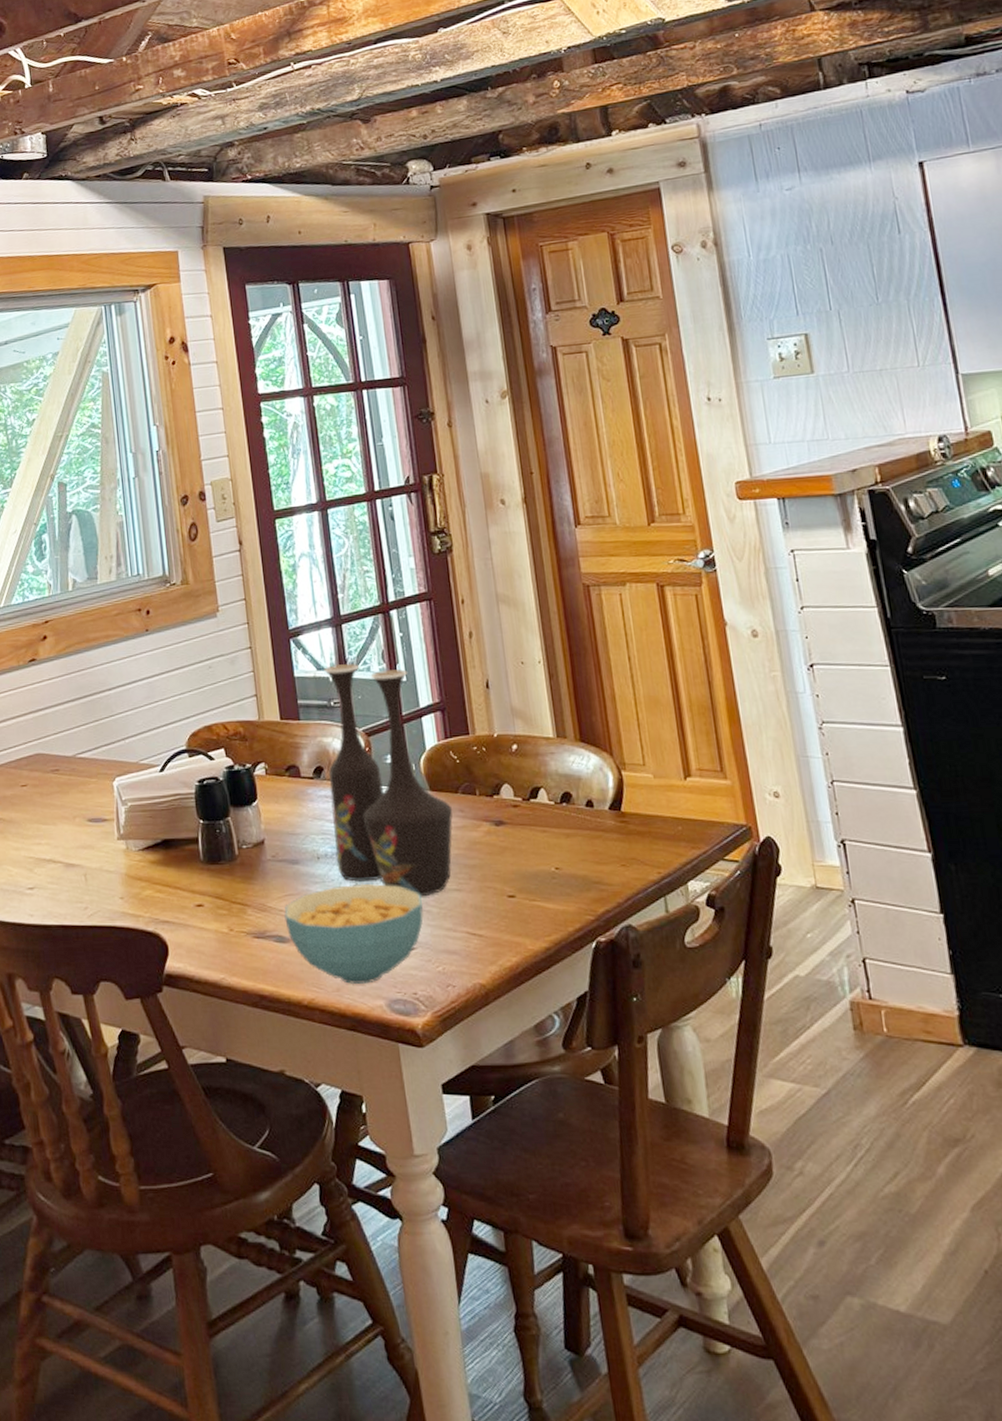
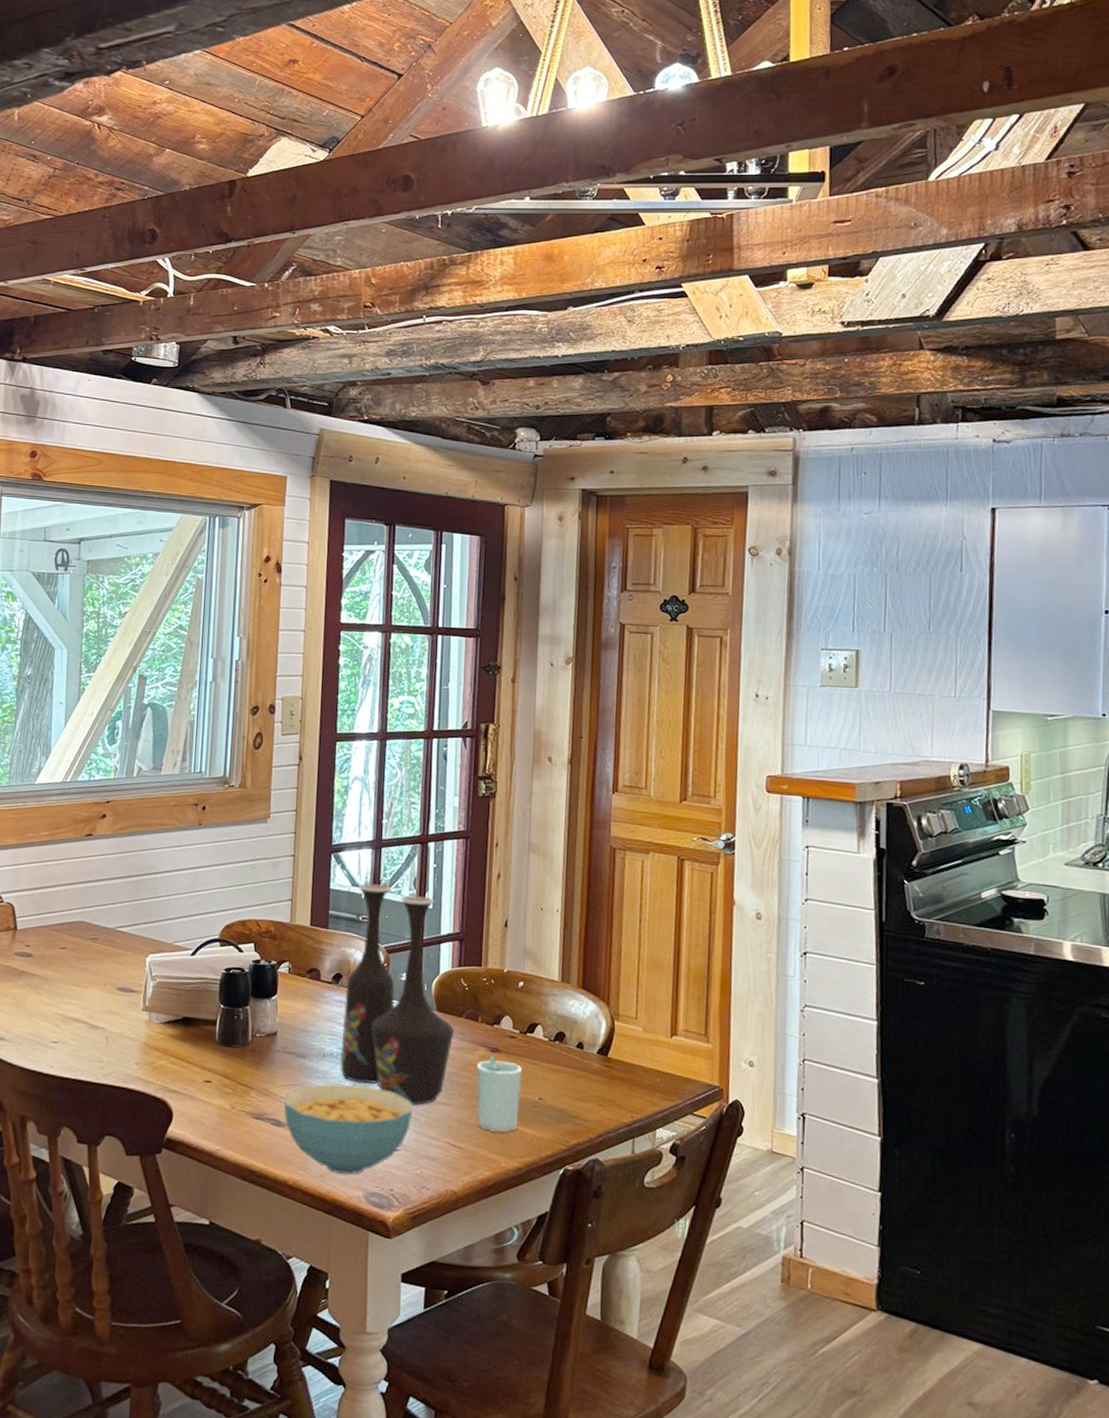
cup: none [483,831,538,913] -> present [476,1056,522,1133]

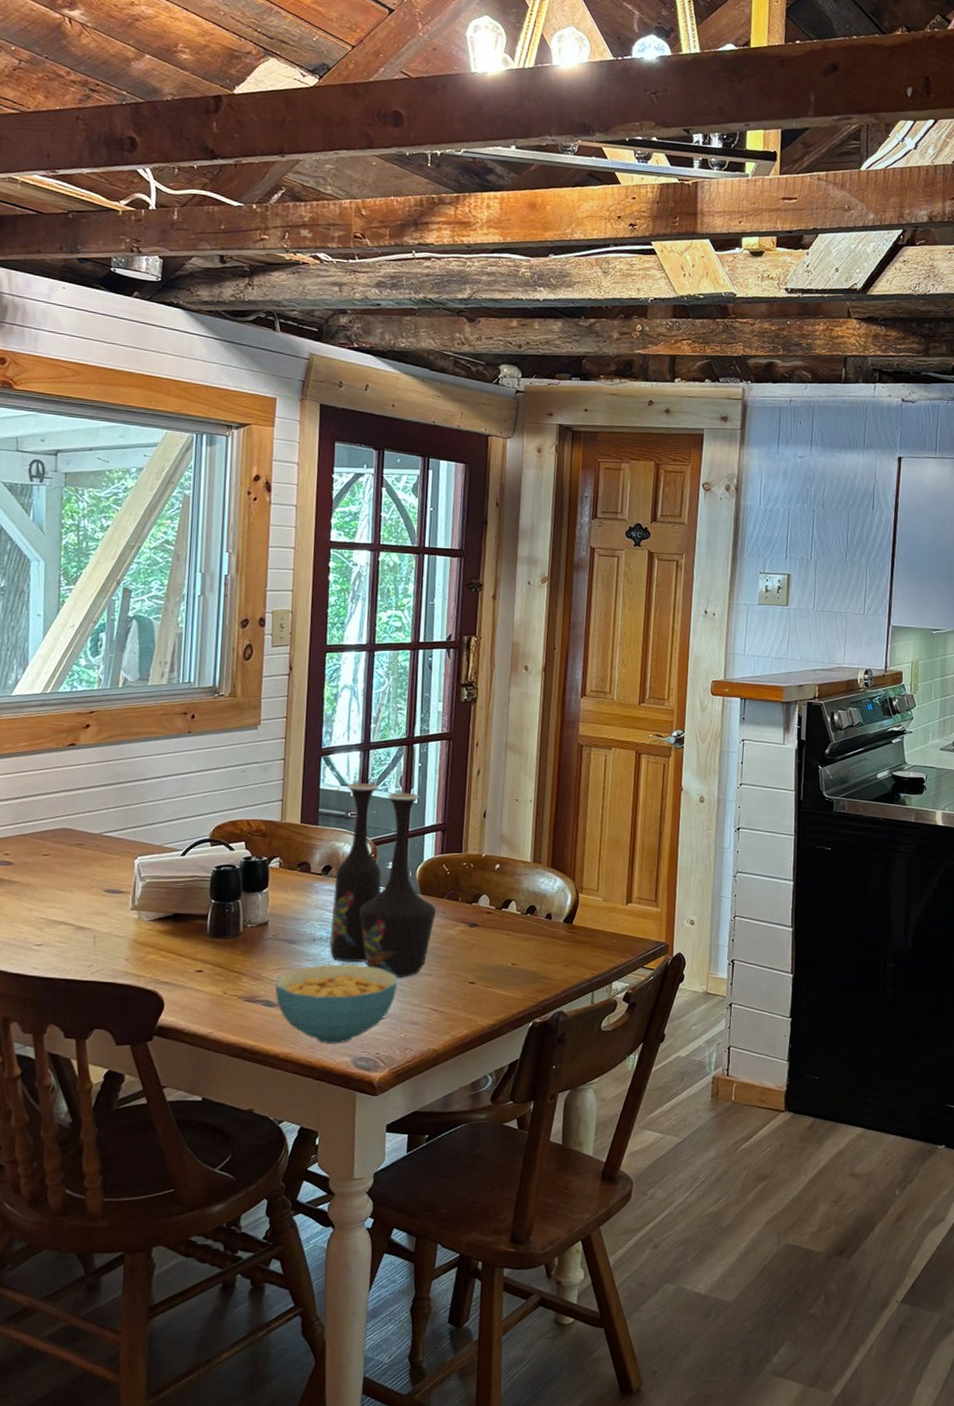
cup: present [476,1056,522,1133] -> none [456,931,498,996]

